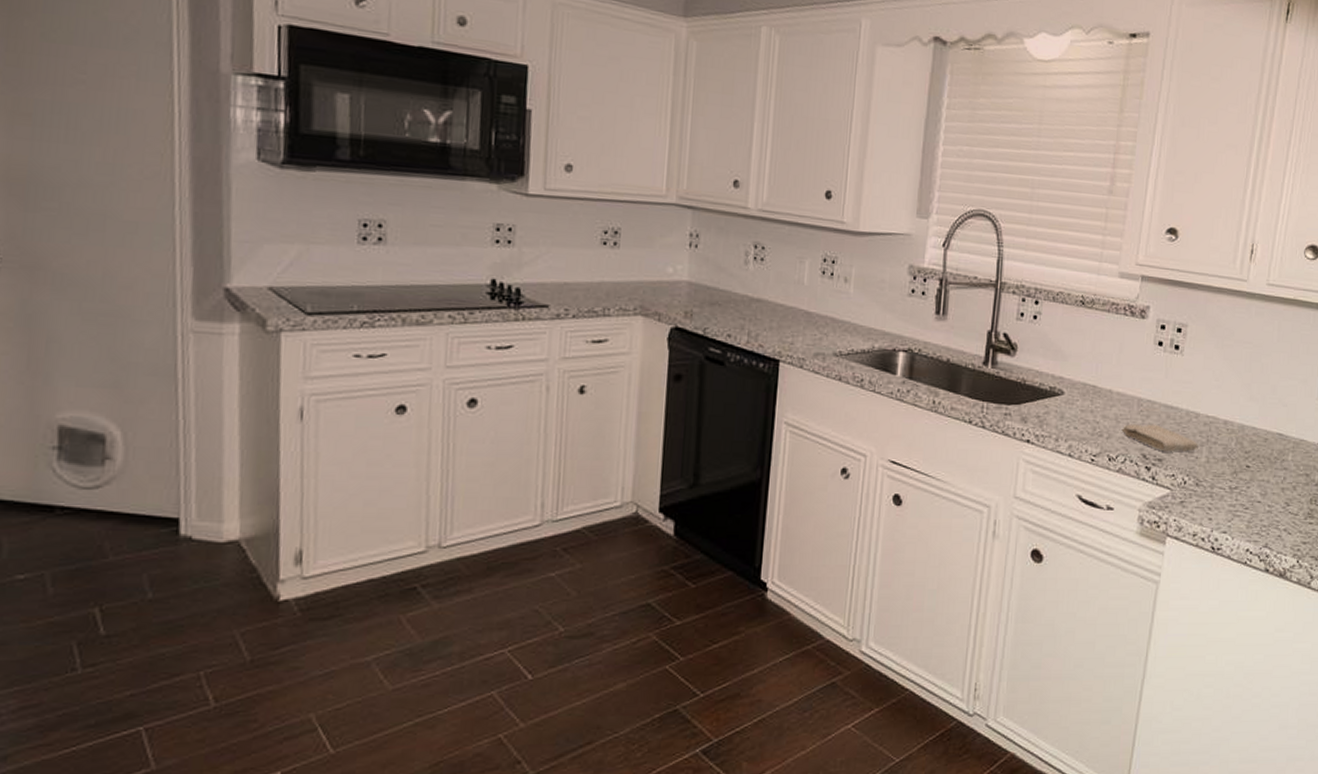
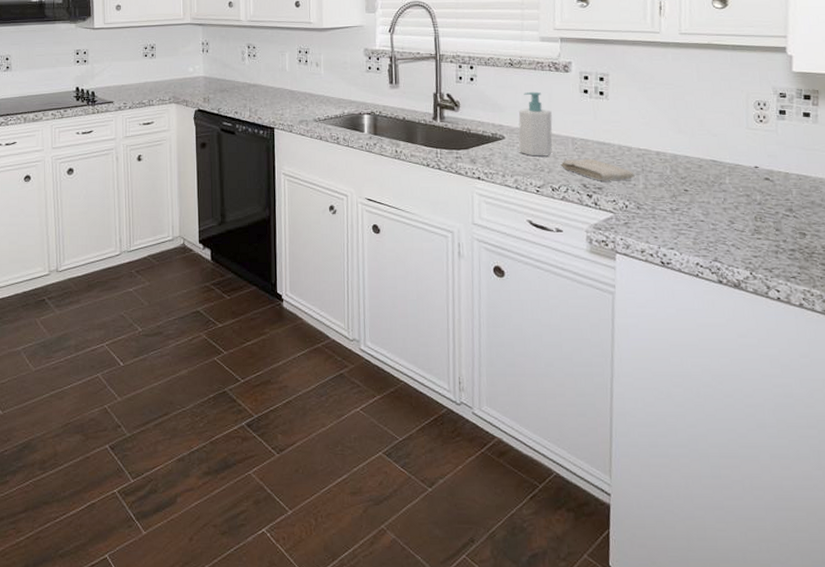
soap bottle: none [1078,338,1120,419] -> present [518,91,553,157]

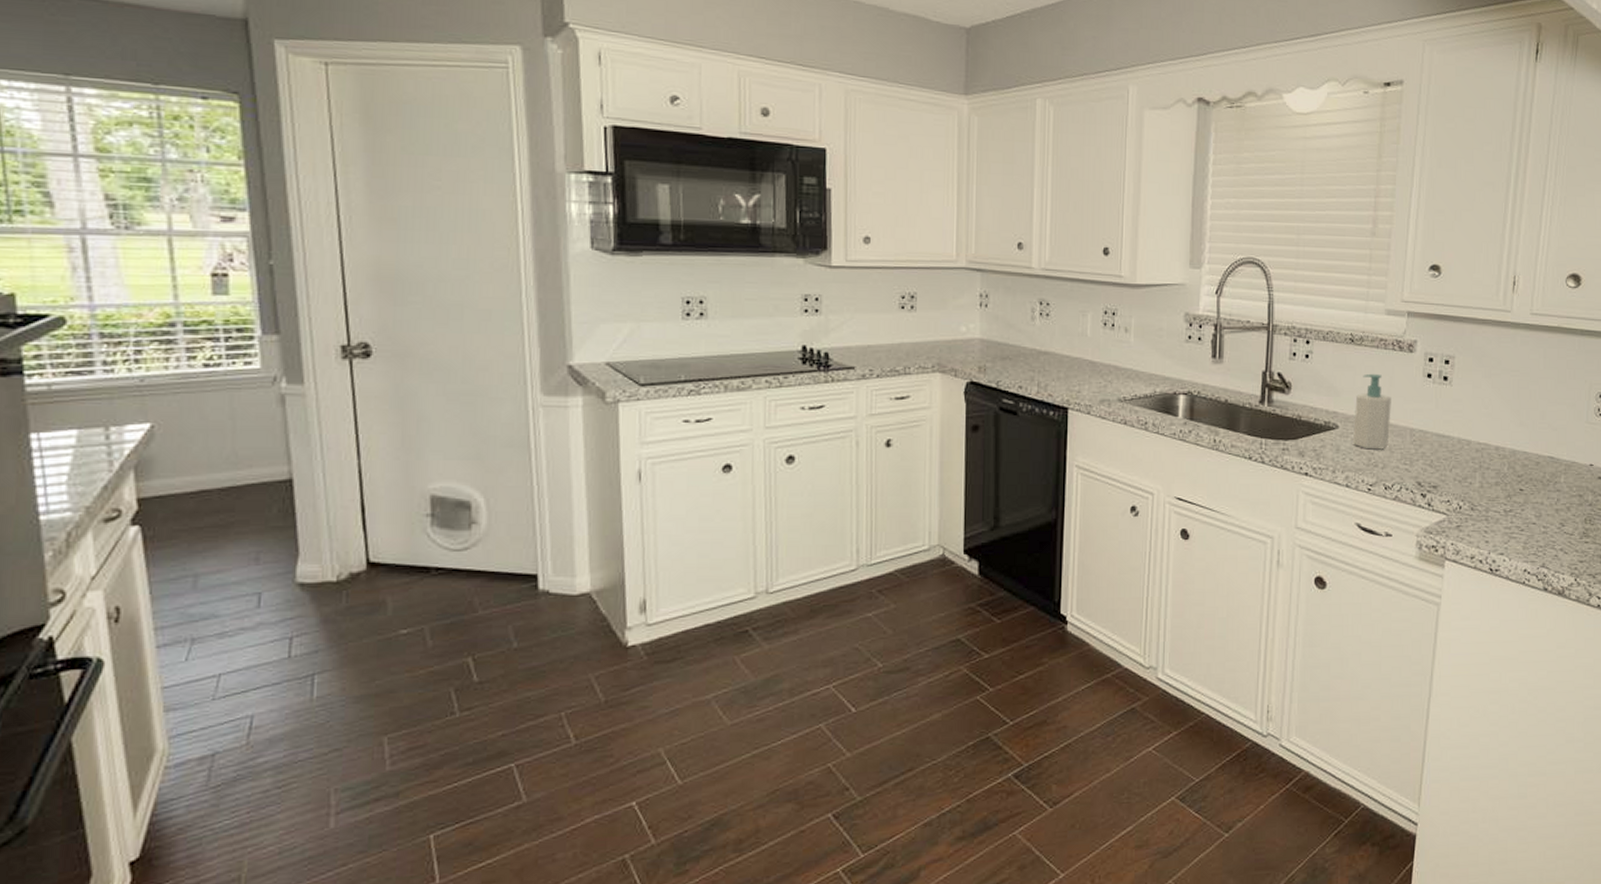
washcloth: present [560,158,635,180] -> none [1396,452,1472,478]

